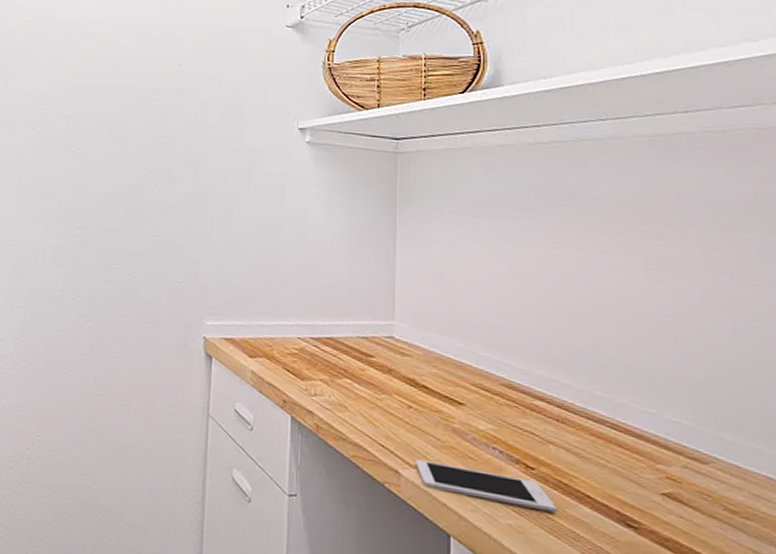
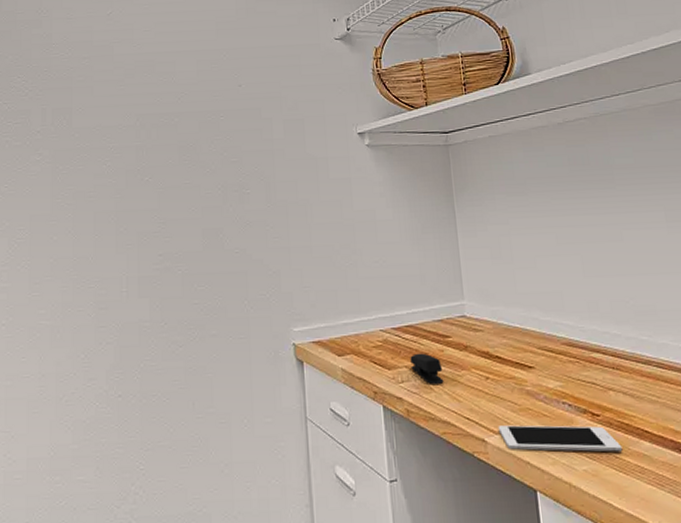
stapler: none [326,368,361,404] -> present [410,353,444,384]

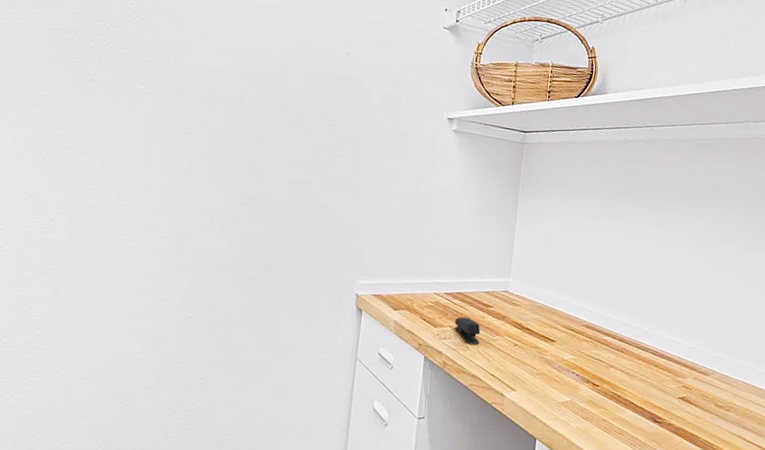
cell phone: present [498,425,623,452] -> none [515,384,611,416]

